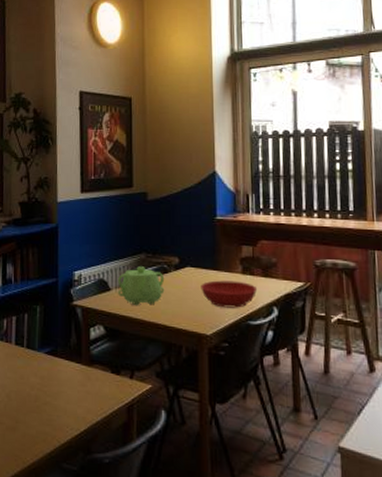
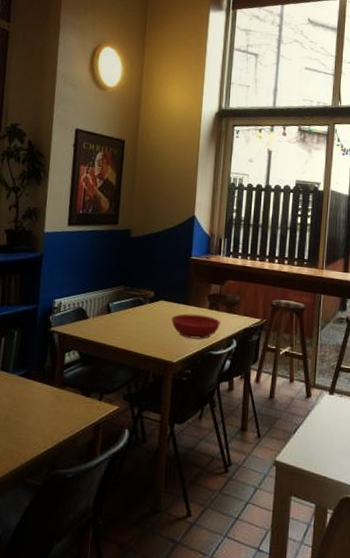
teapot: present [118,266,165,305] -> none [95,297,140,333]

